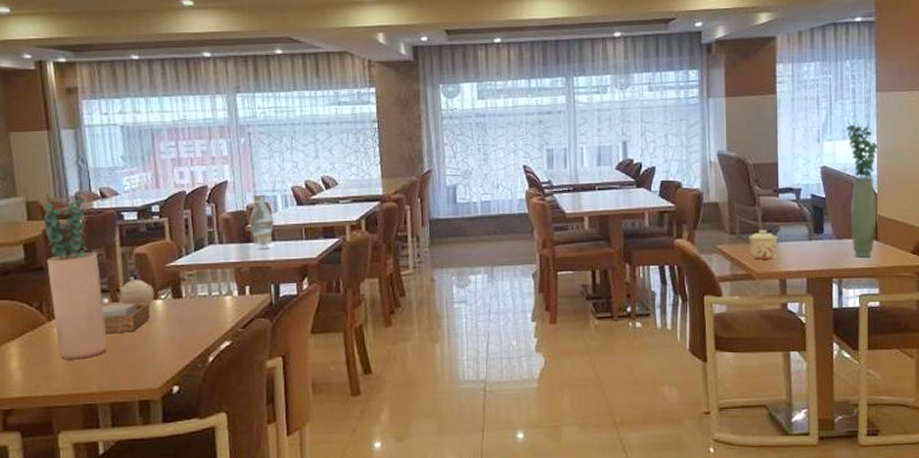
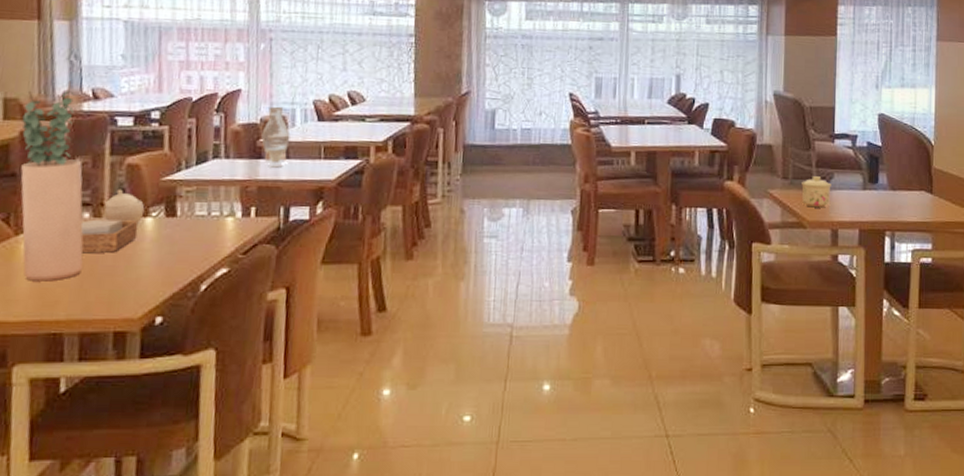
vase: present [845,119,879,258] -> none [905,67,937,211]

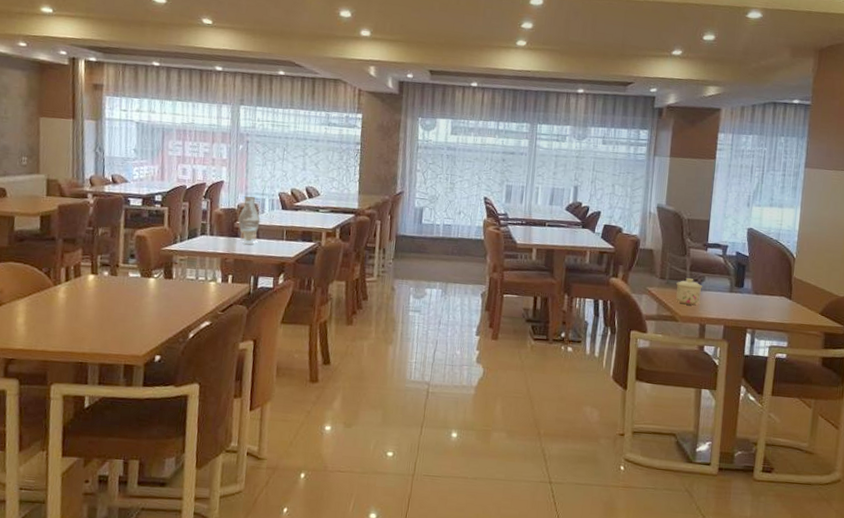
vase: present [20,81,84,282] -> none [58,168,104,323]
napkin holder: present [80,219,138,254] -> none [101,277,144,304]
sugar bowl: present [104,189,145,224] -> none [119,254,149,283]

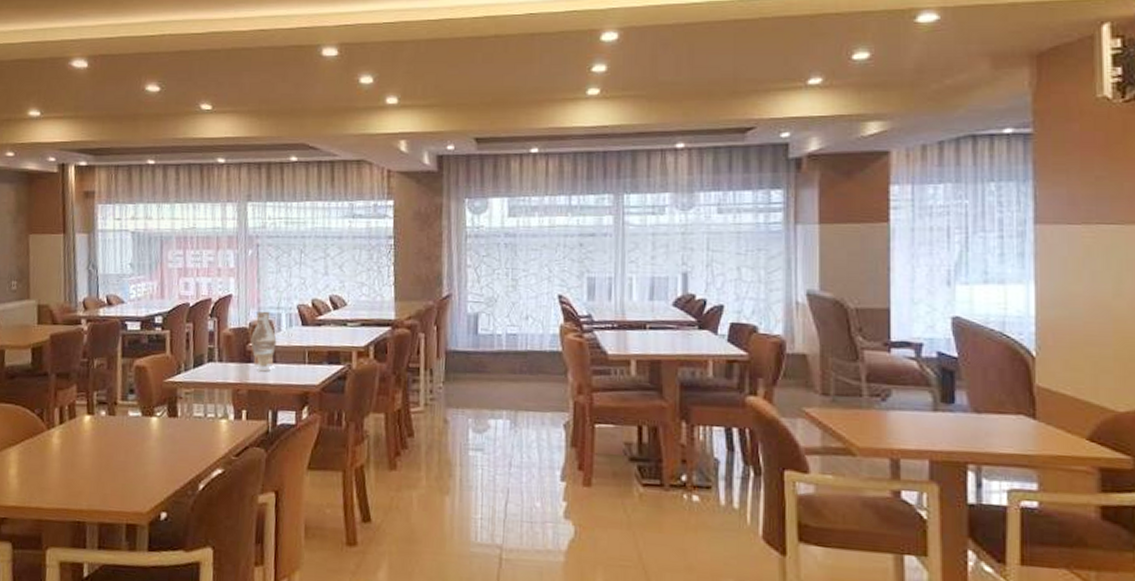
sugar bowl: present [675,278,702,306] -> none [846,393,888,432]

